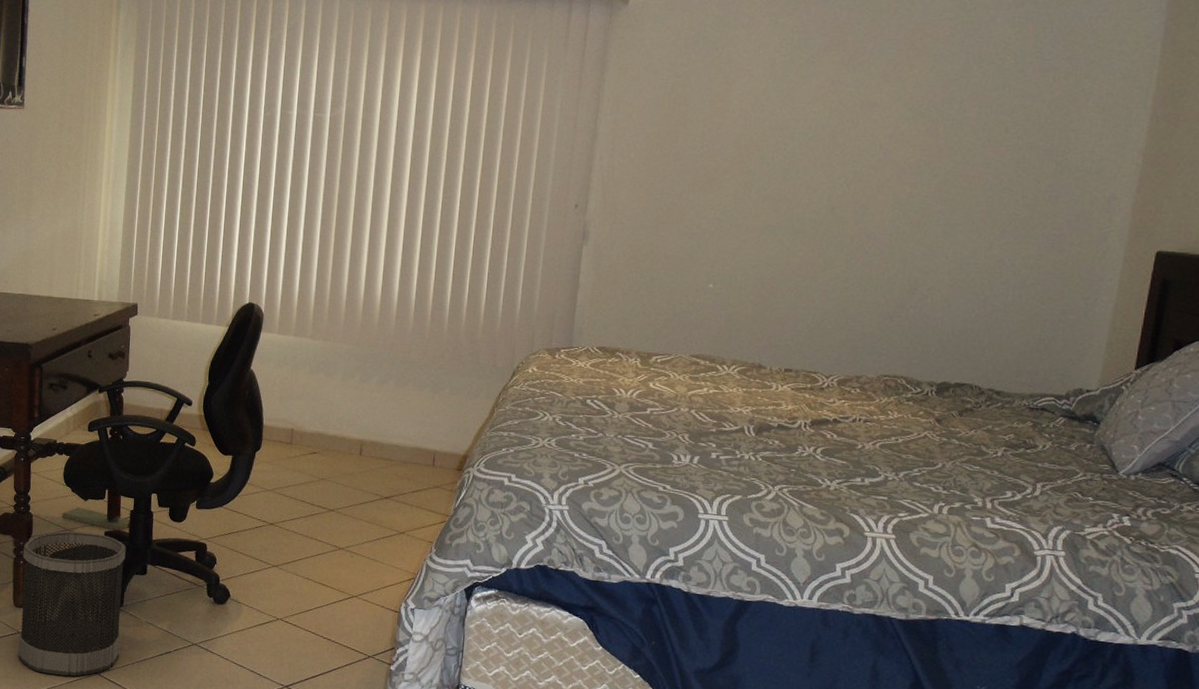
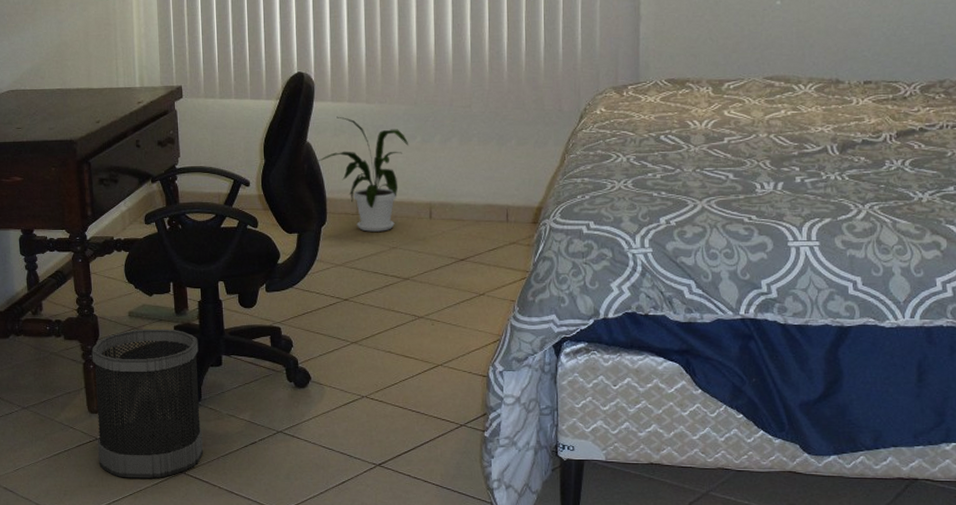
house plant: none [259,348,348,463] -> present [318,116,409,232]

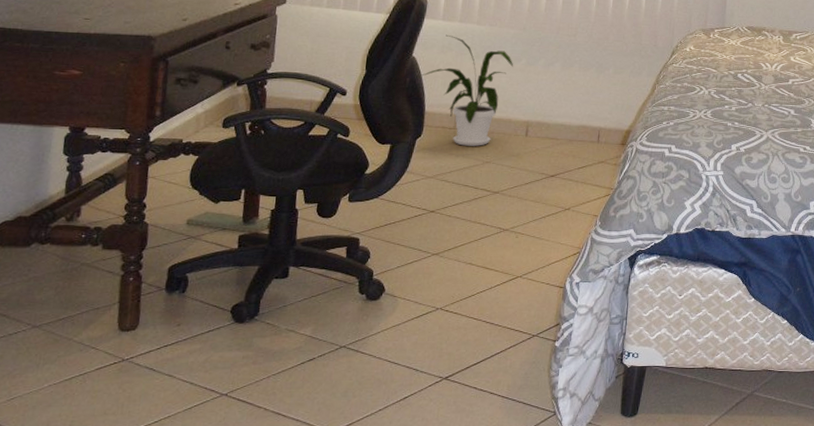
wastebasket: present [91,329,203,479] -> none [121,238,265,403]

